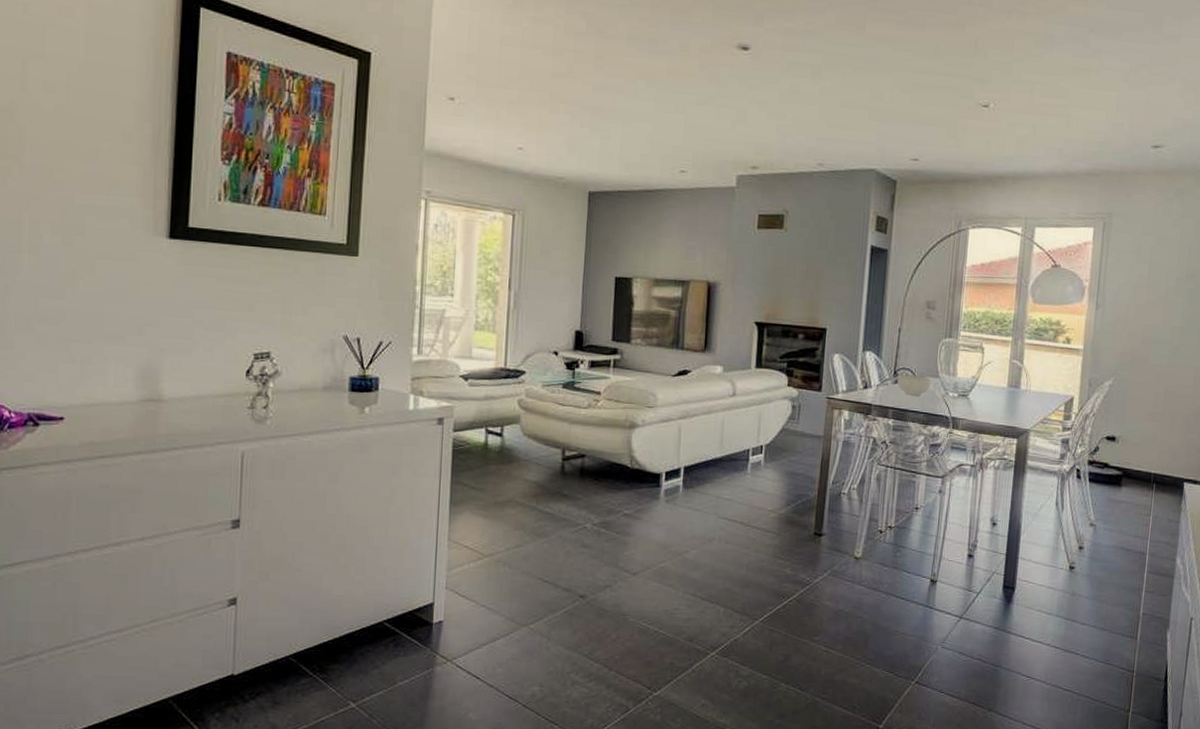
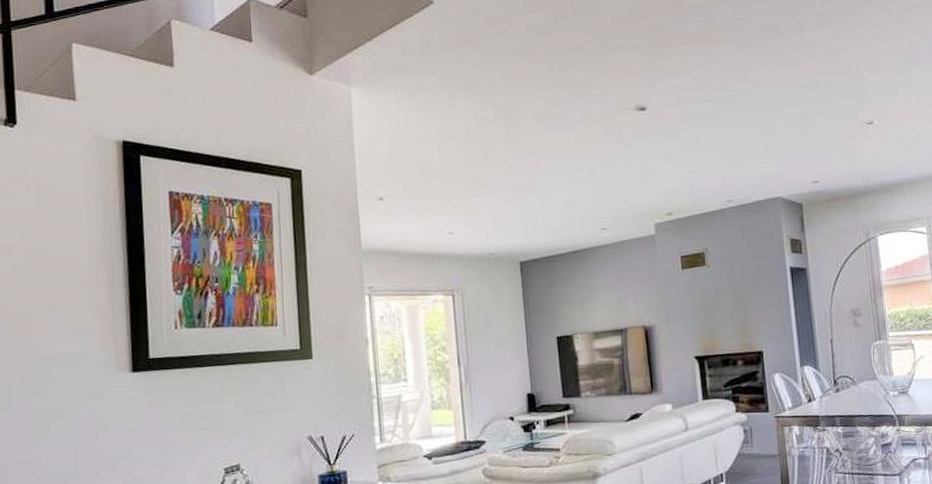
bowl: present [897,375,931,396] -> none [837,381,871,401]

